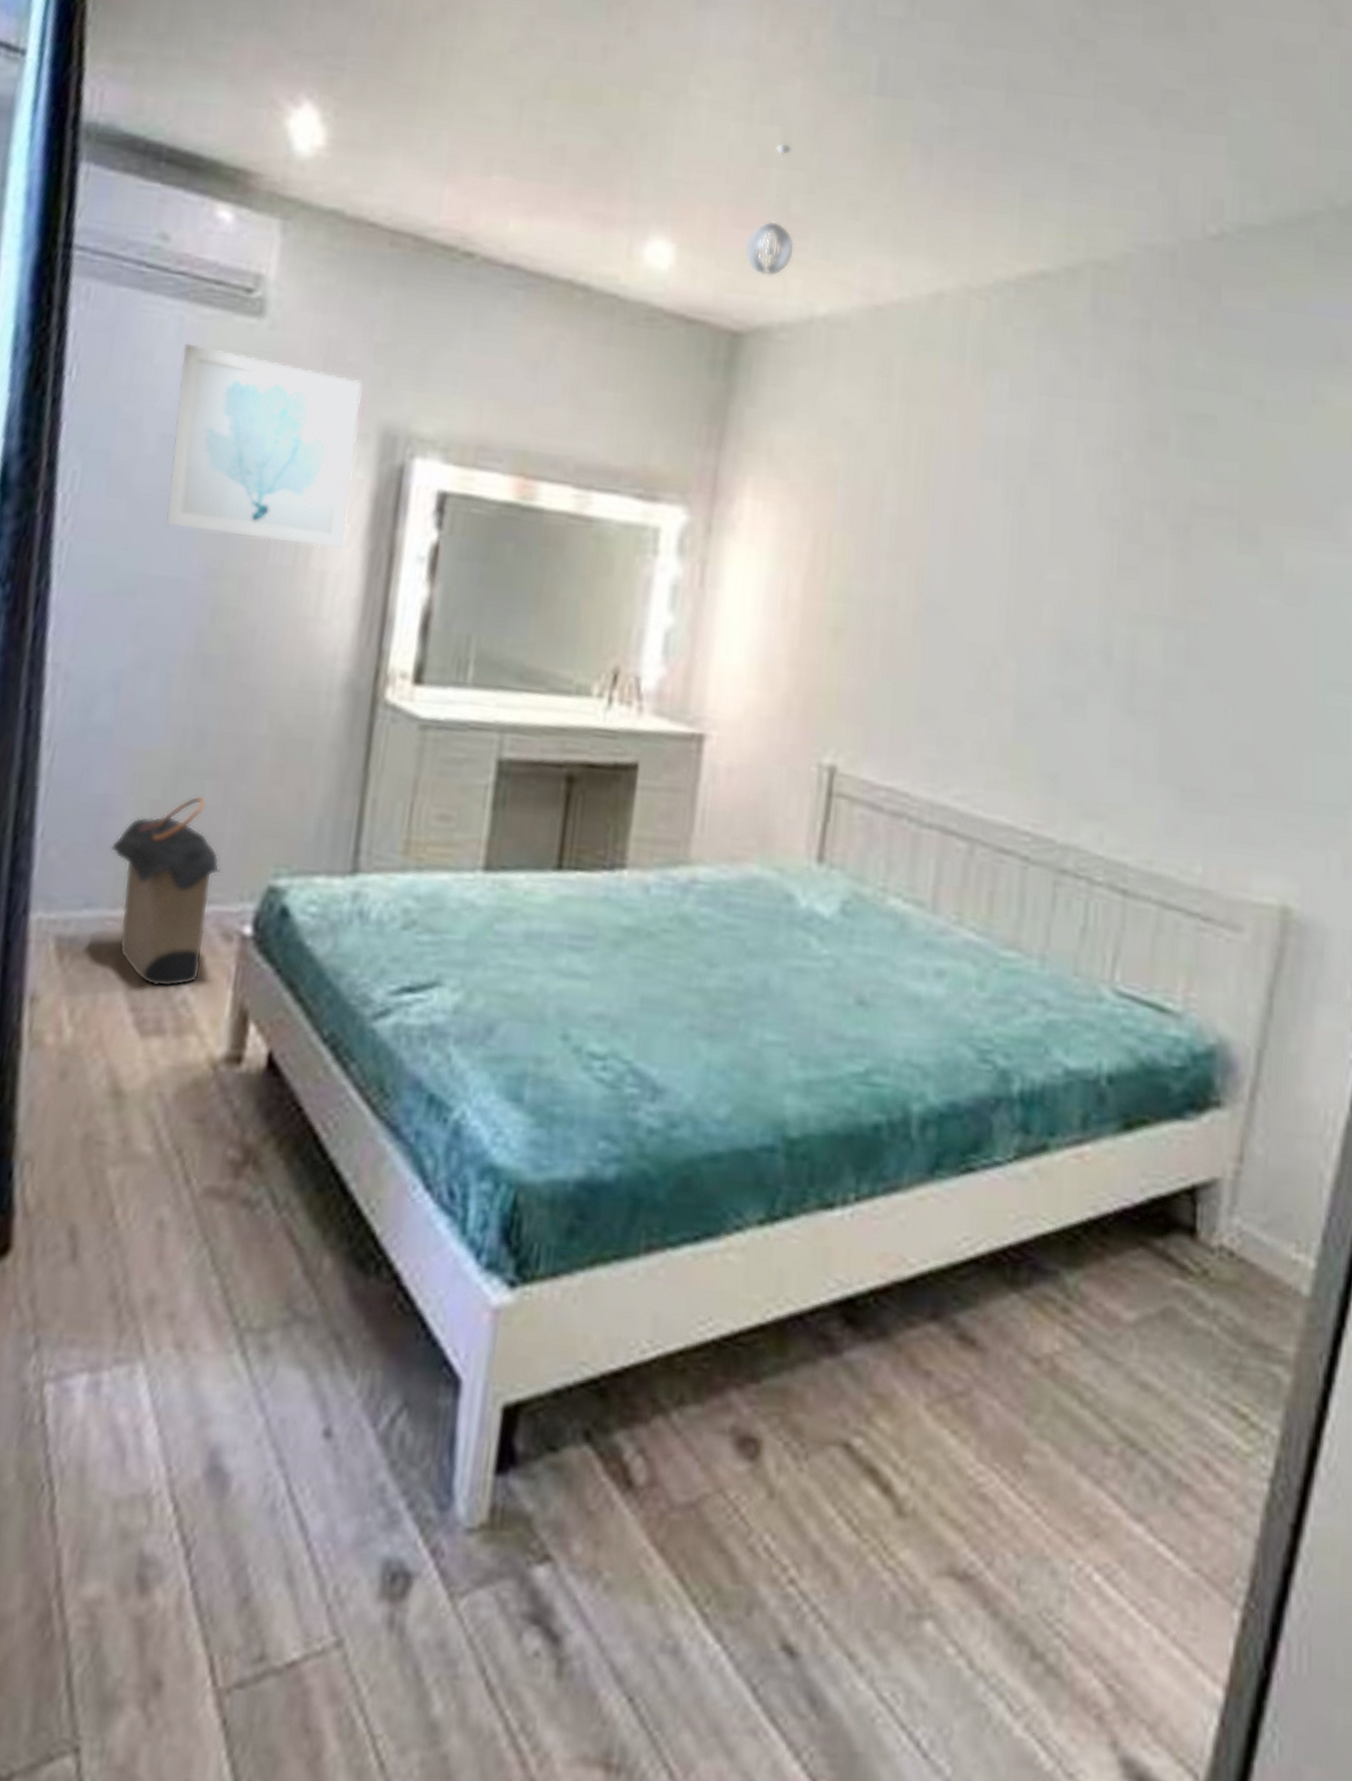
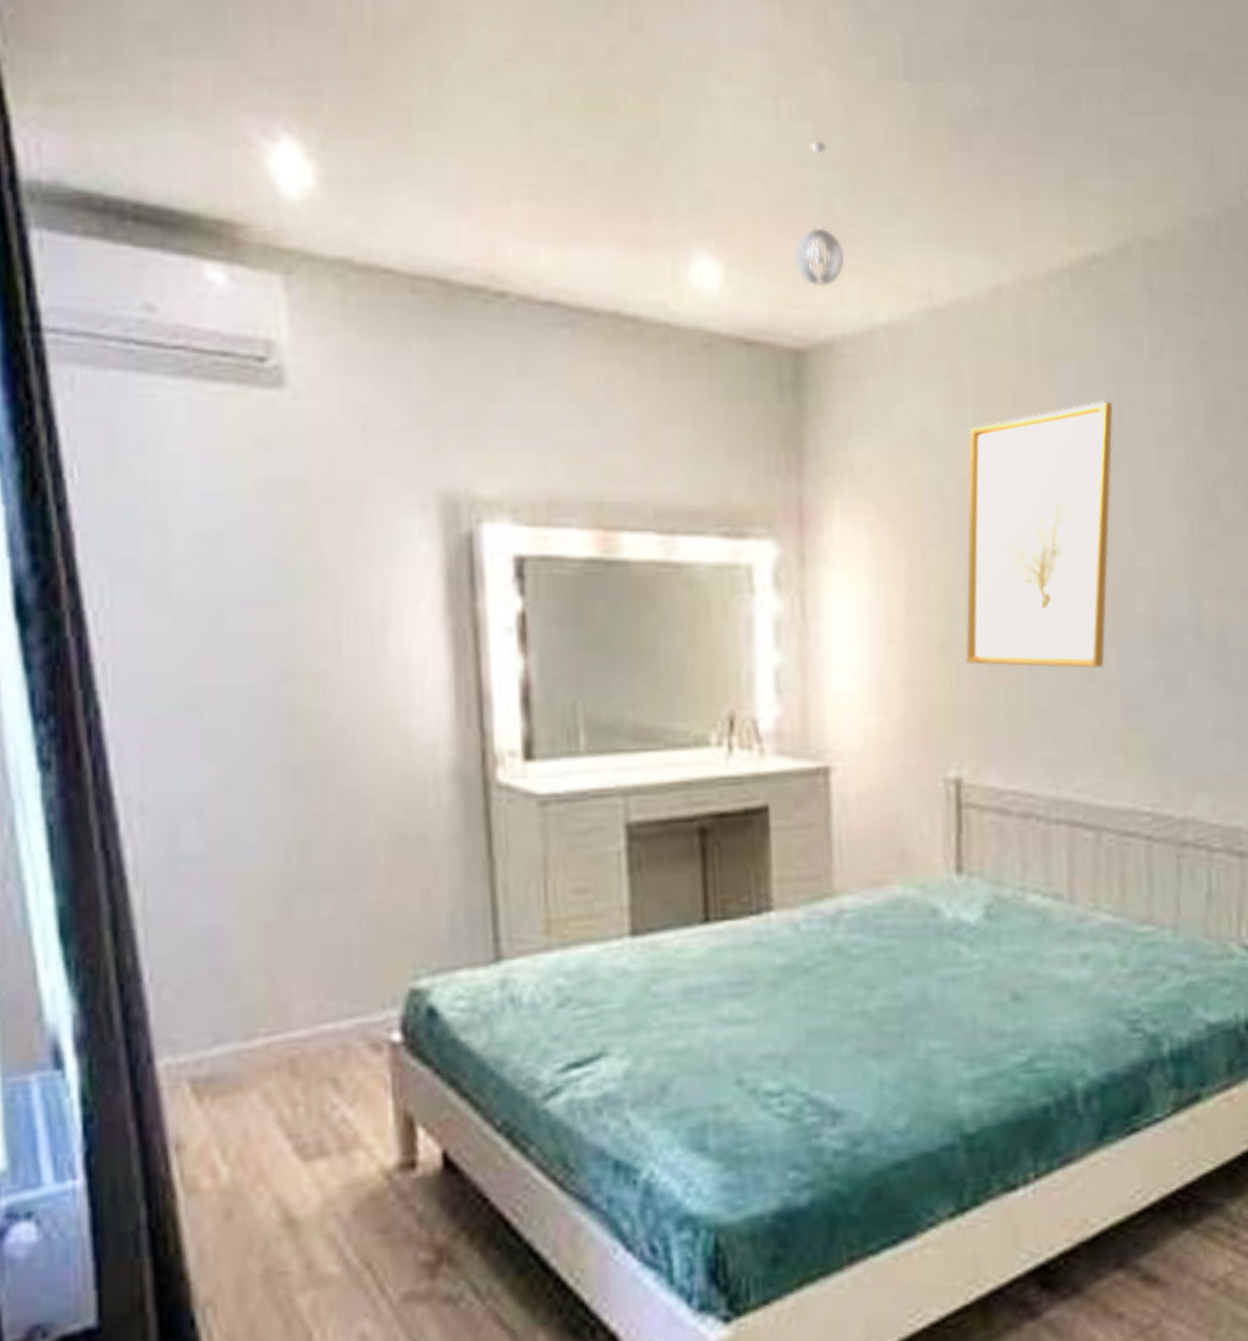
laundry hamper: present [111,796,221,988] -> none [231,910,356,1111]
wall art: present [166,343,363,549] -> none [198,426,422,632]
wall art: none [858,411,1043,676] -> present [965,400,1114,668]

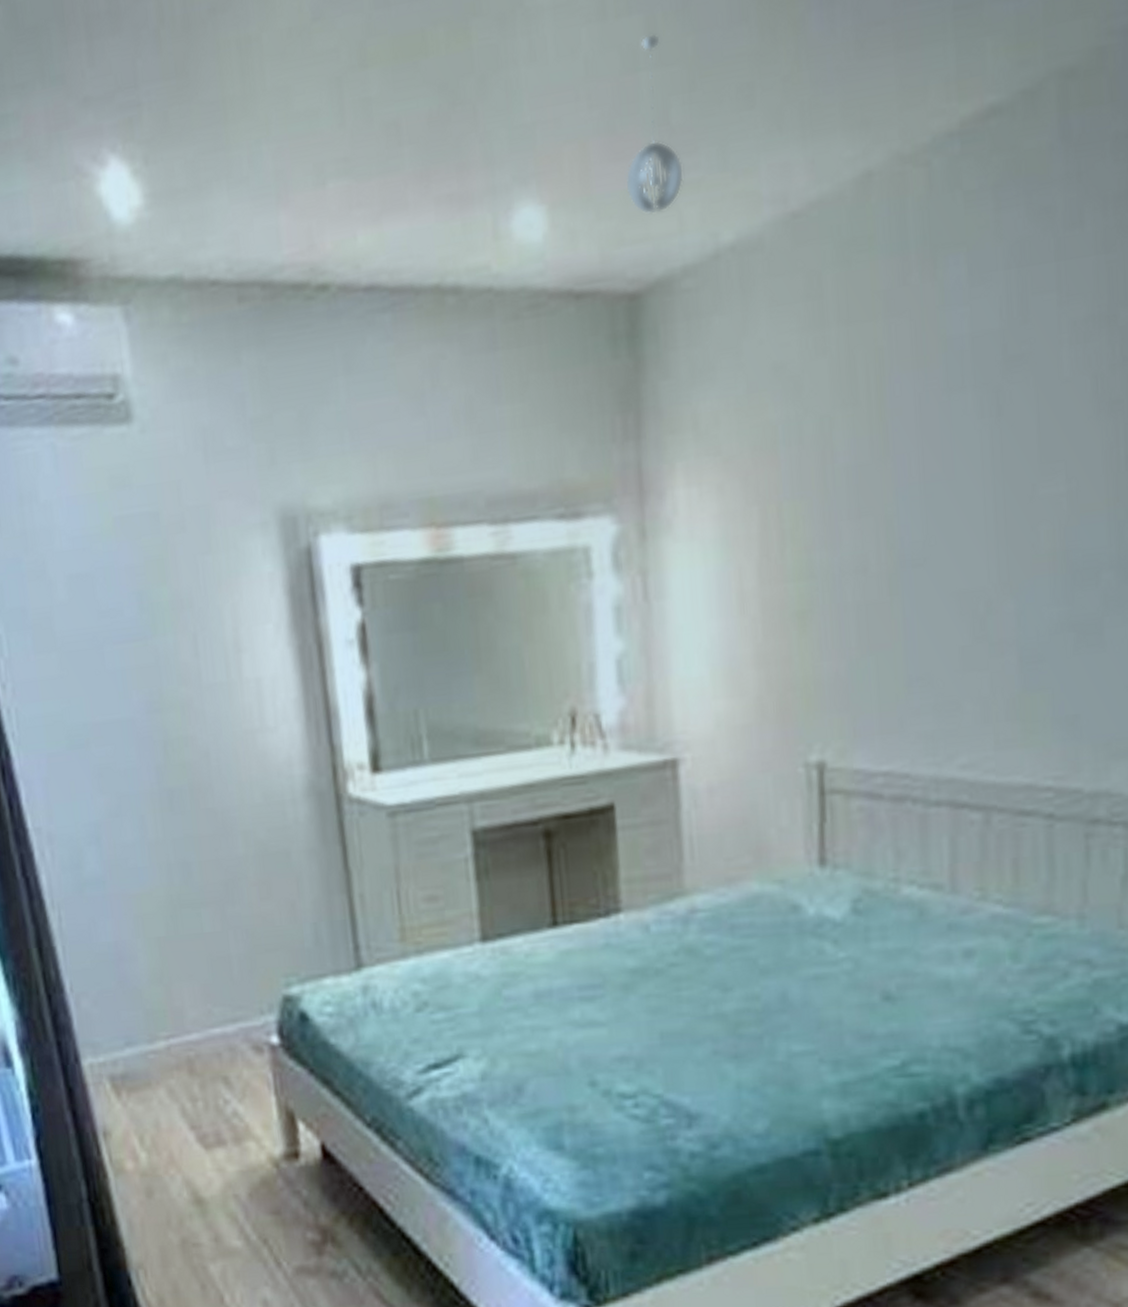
wall art: present [965,400,1114,668] -> none [829,292,1015,633]

